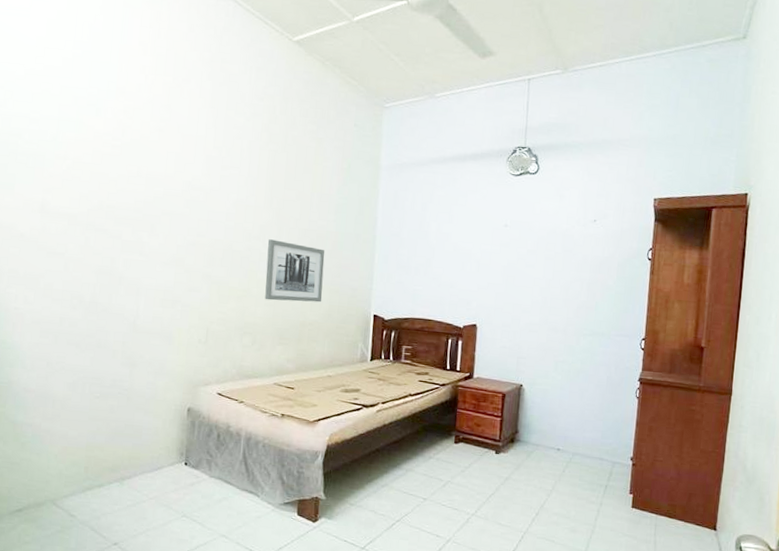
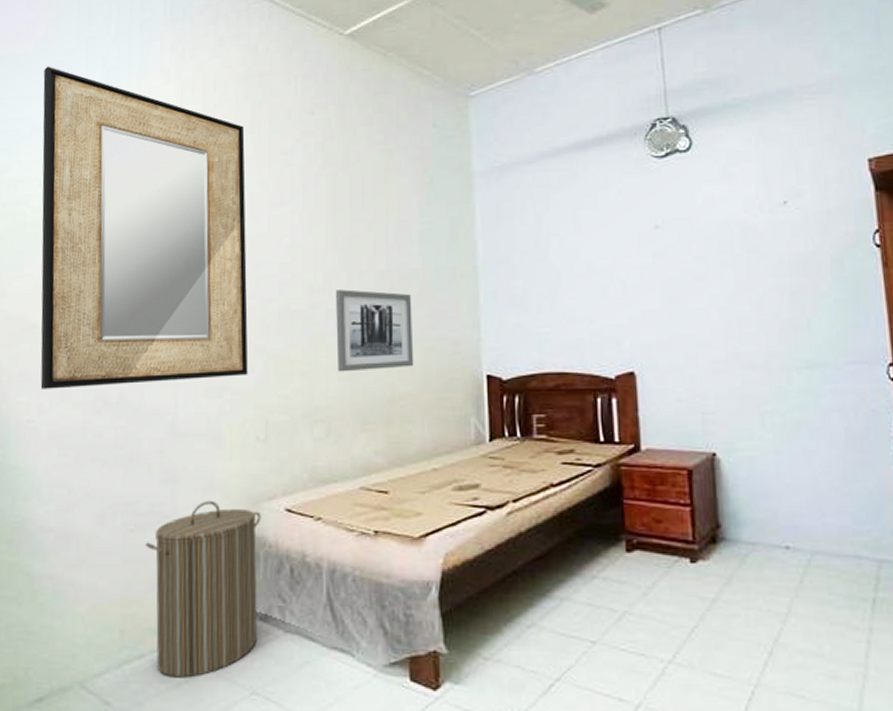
home mirror: none [27,22,206,294] -> present [40,66,249,389]
laundry hamper: none [107,381,199,503] -> present [145,500,261,678]

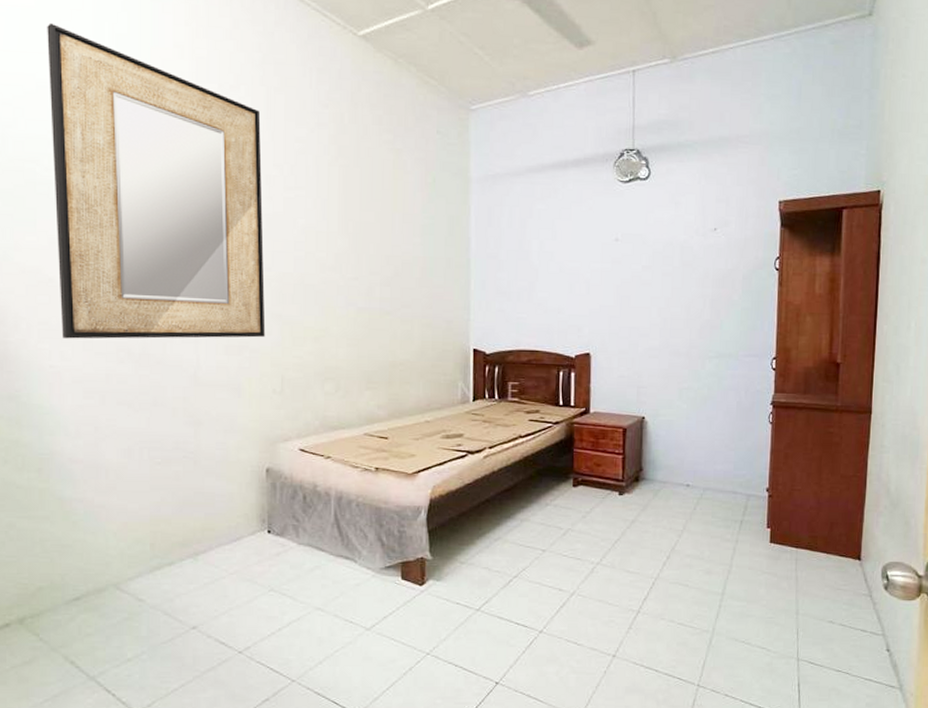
laundry hamper: present [145,500,261,678] -> none [172,440,278,580]
wall art: present [336,289,414,372] -> none [346,269,413,340]

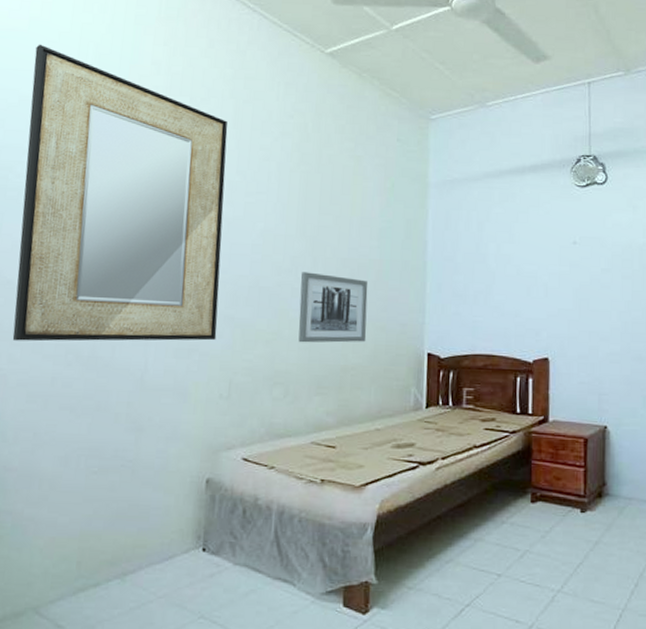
wall art: none [346,269,413,340] -> present [298,272,368,343]

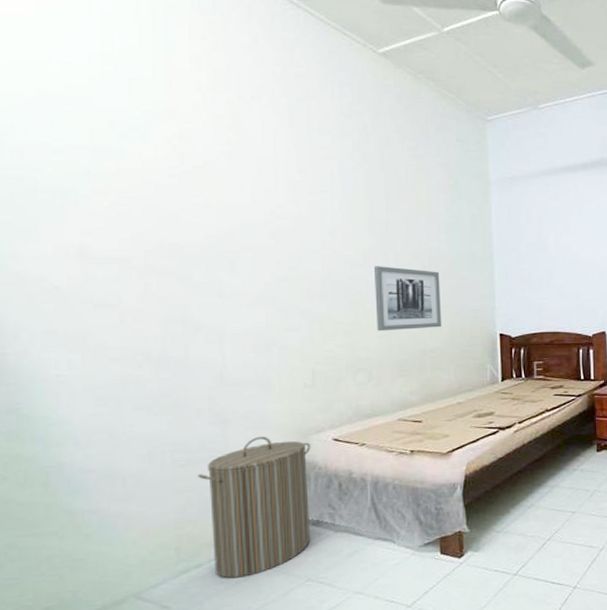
home mirror: present [12,44,228,342] -> none [48,33,295,347]
laundry hamper: none [107,448,220,604] -> present [197,436,311,579]

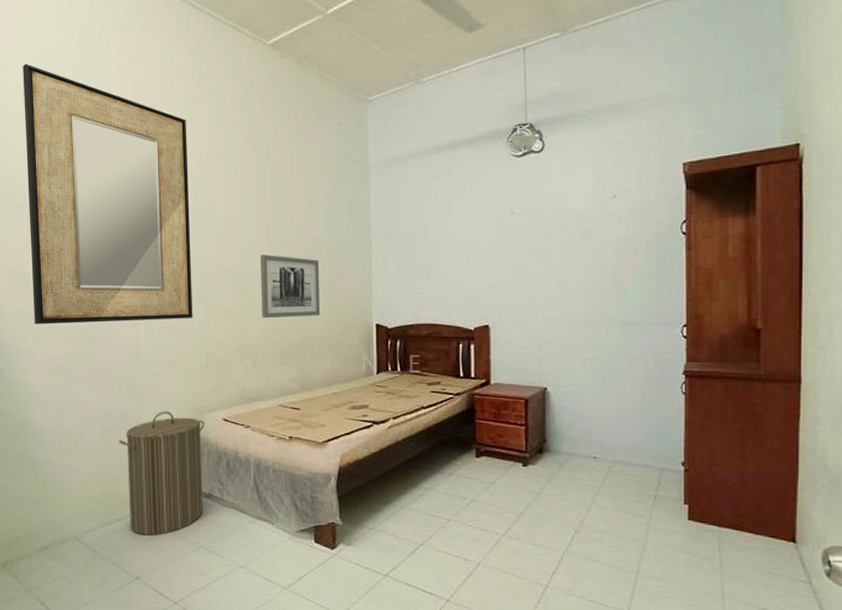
home mirror: none [48,33,295,347] -> present [23,63,193,324]

